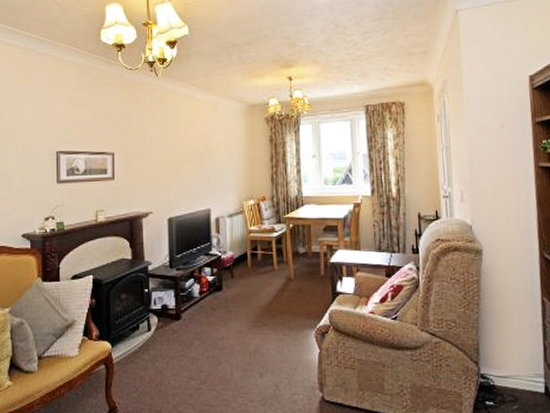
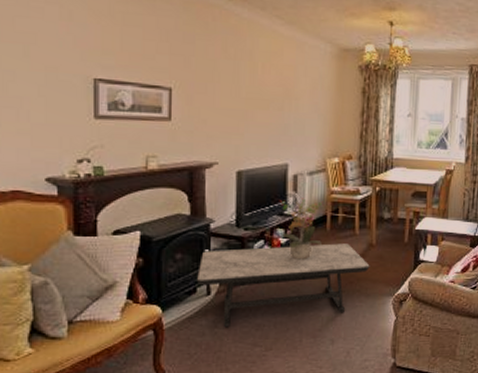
coffee table: none [138,279,291,362] -> present [196,243,370,328]
potted plant: none [205,238,244,296] -> present [279,198,324,260]

